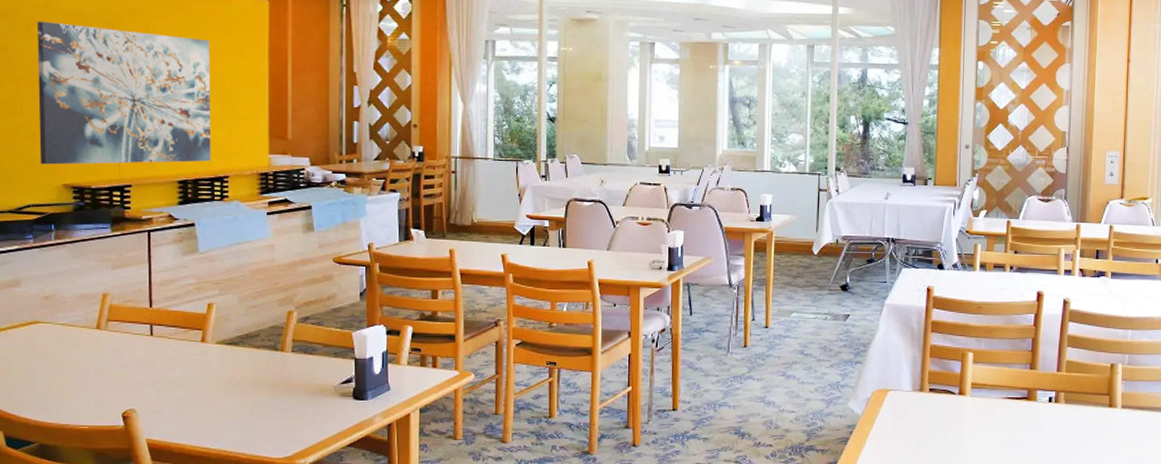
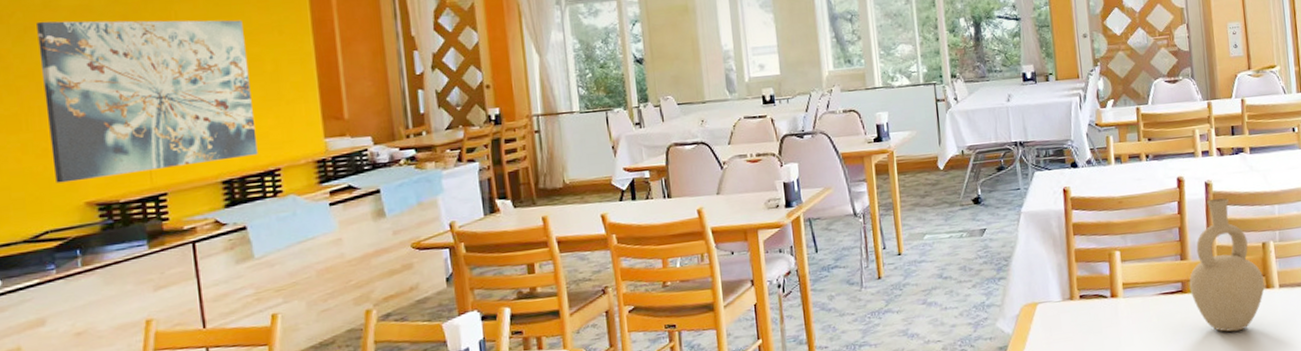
vase: none [1035,316,1107,443] -> present [1189,198,1265,332]

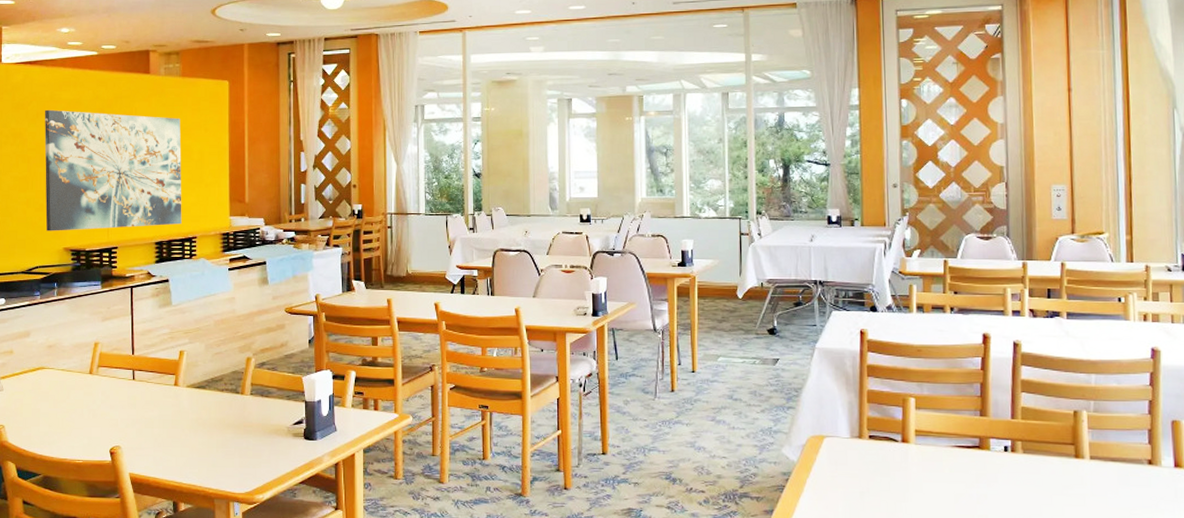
vase: present [1189,198,1265,332] -> none [988,359,1073,497]

